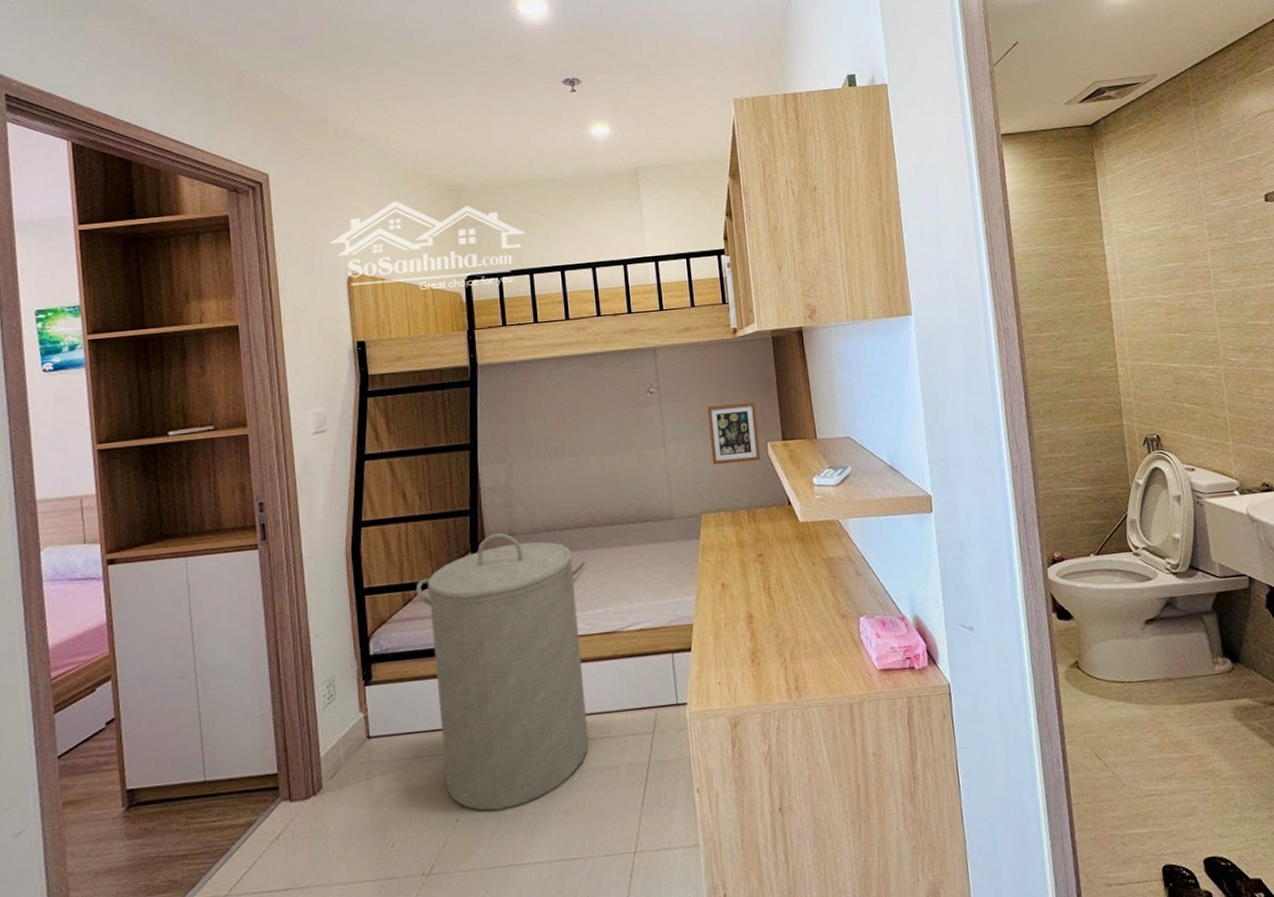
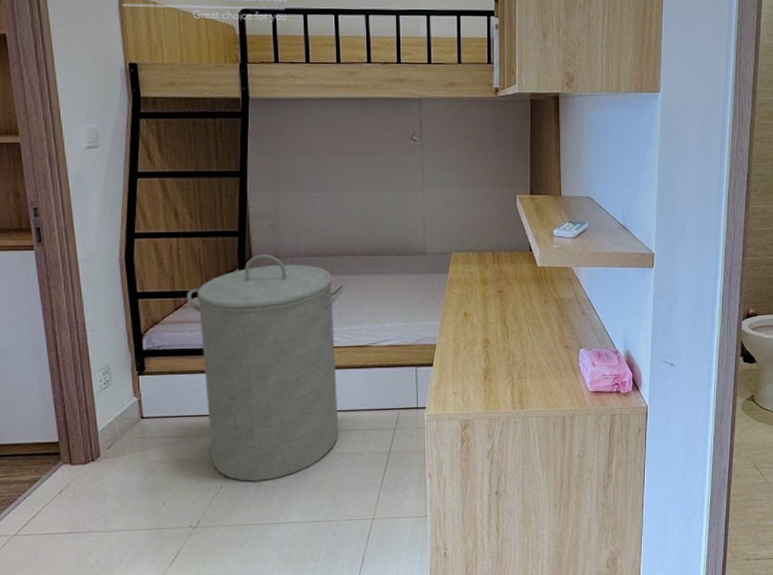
picture frame: present [707,401,761,465] -> none [465,157,509,211]

